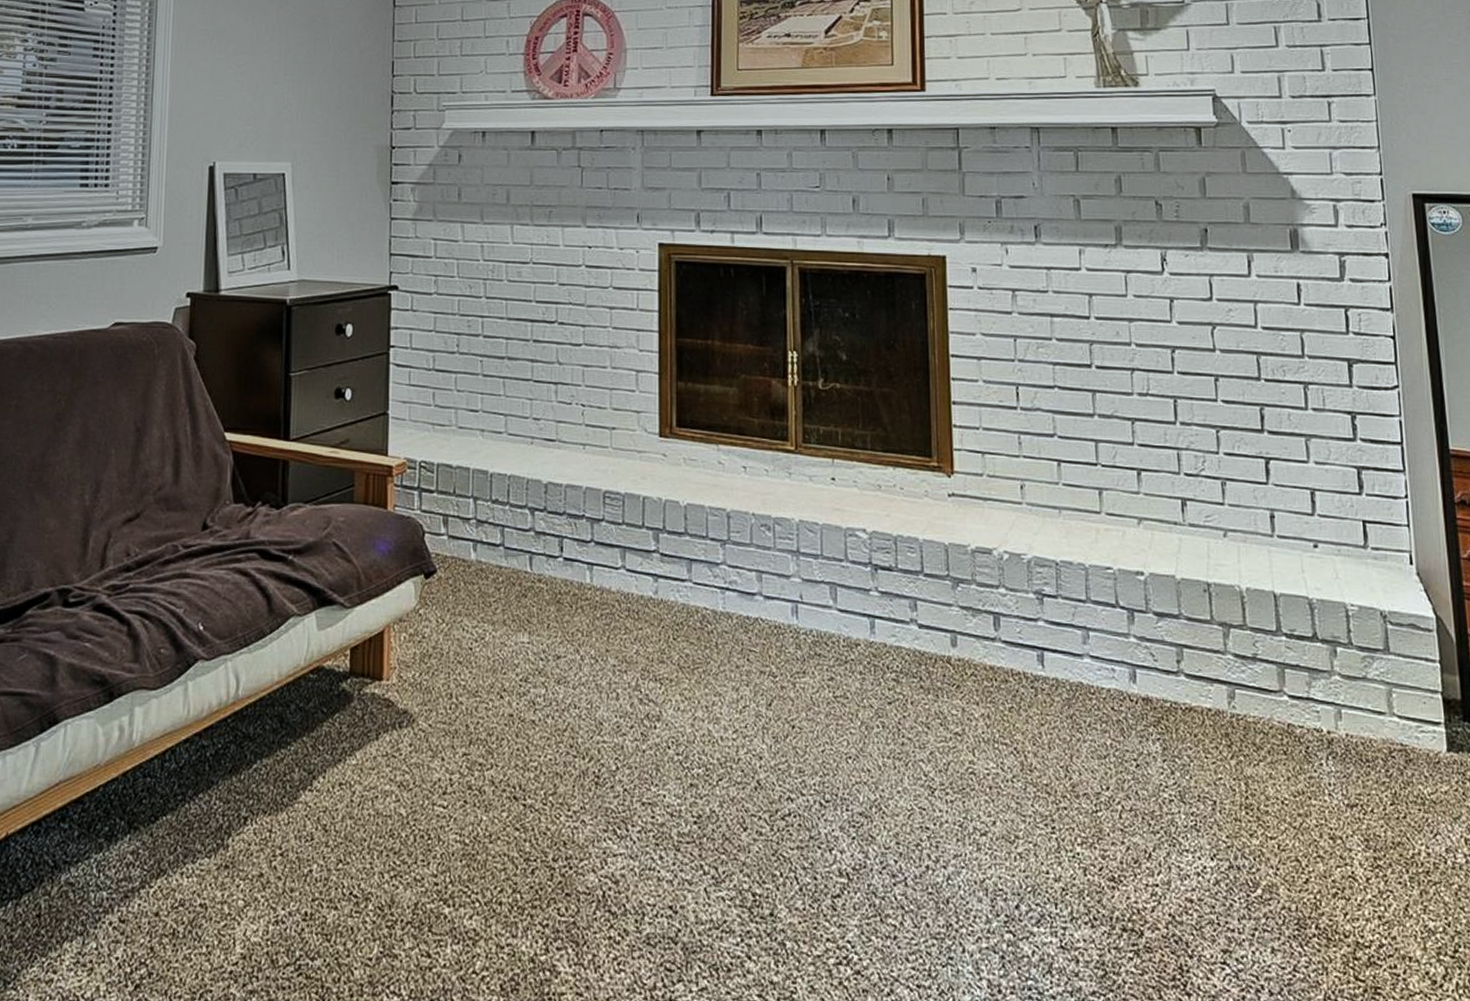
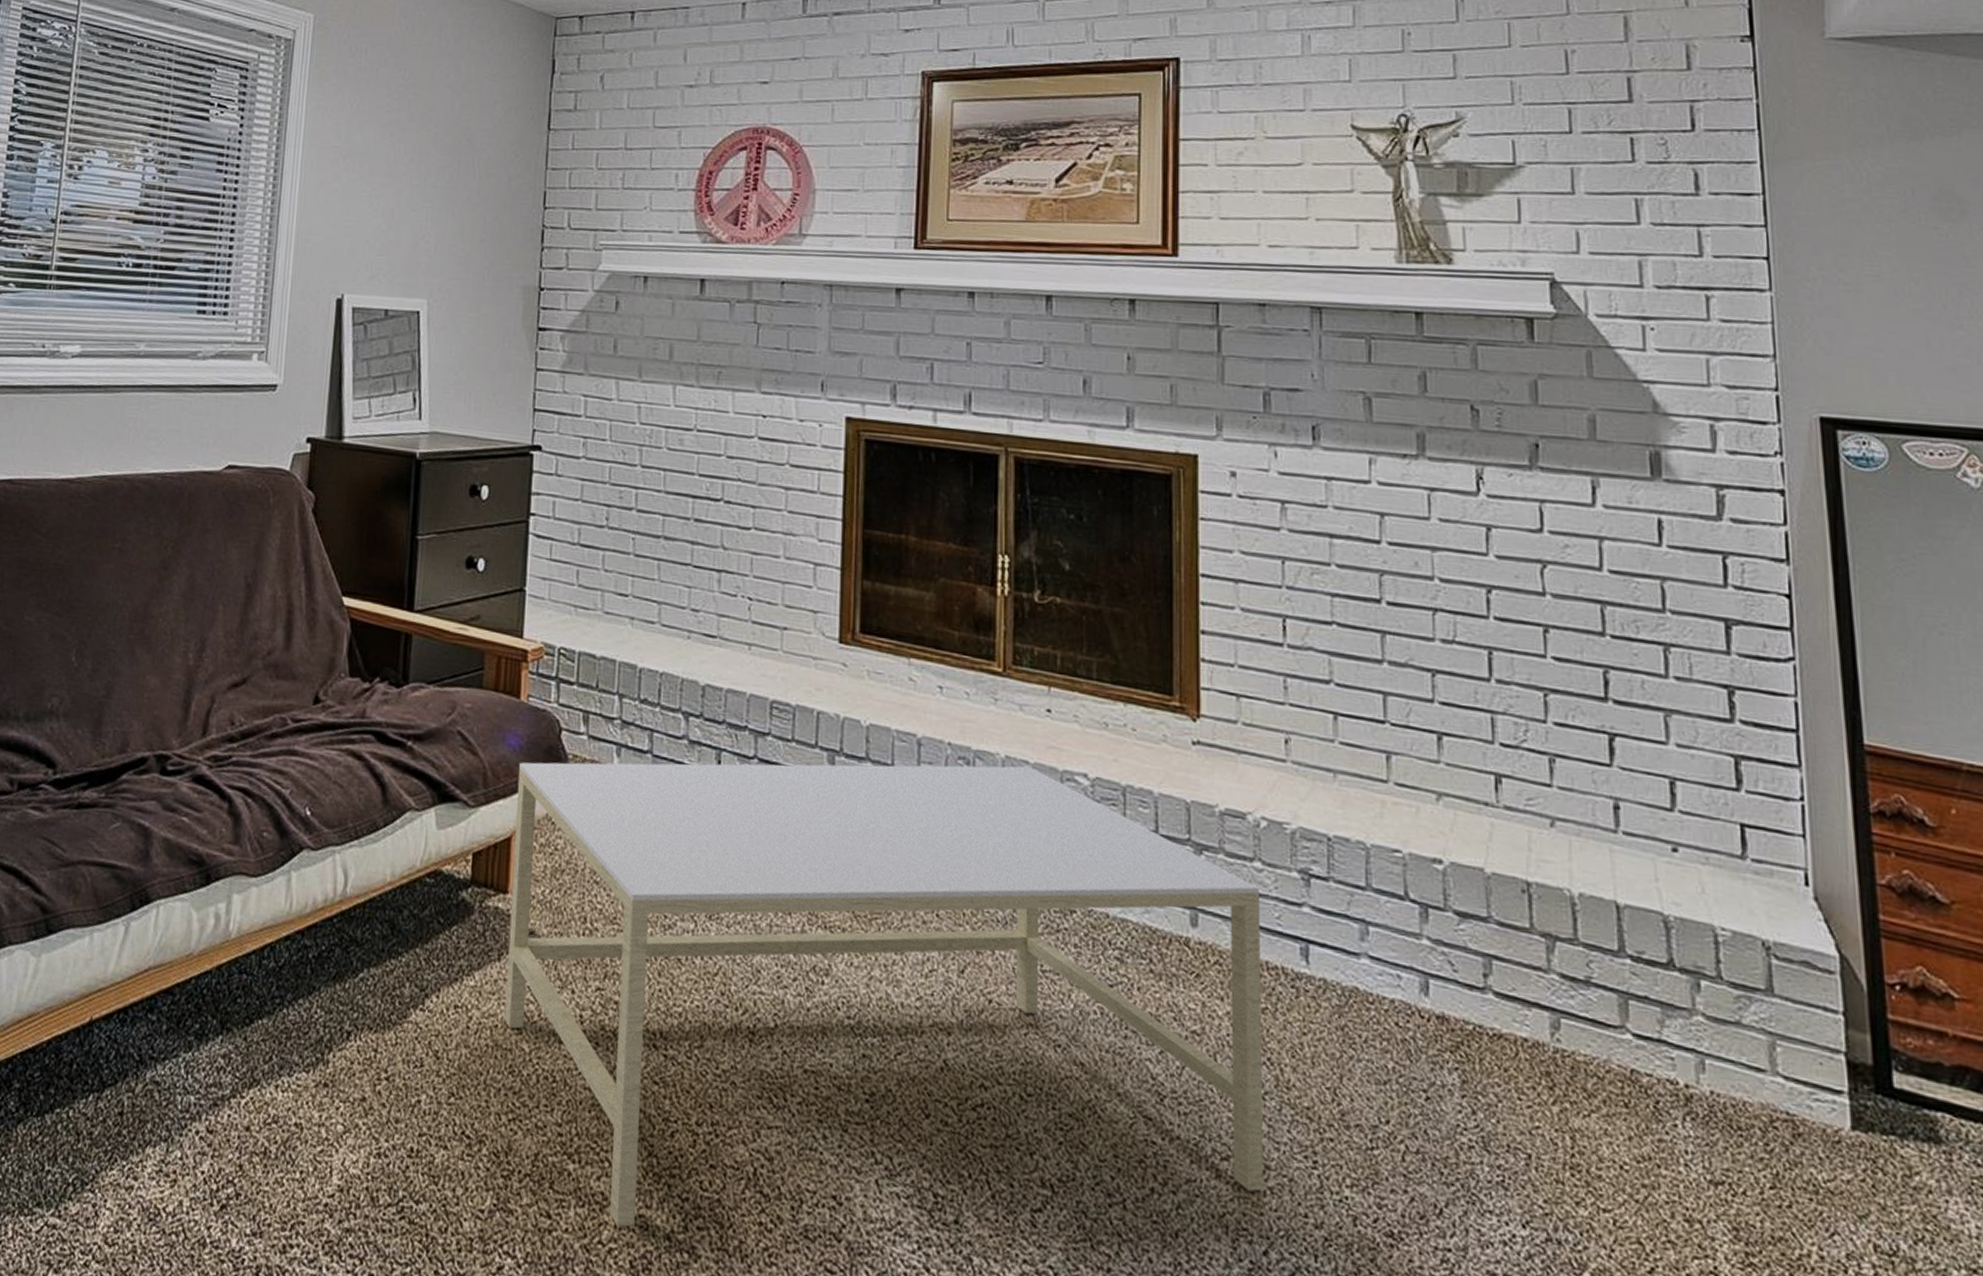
coffee table: none [384,527,1014,957] -> present [504,762,1264,1228]

